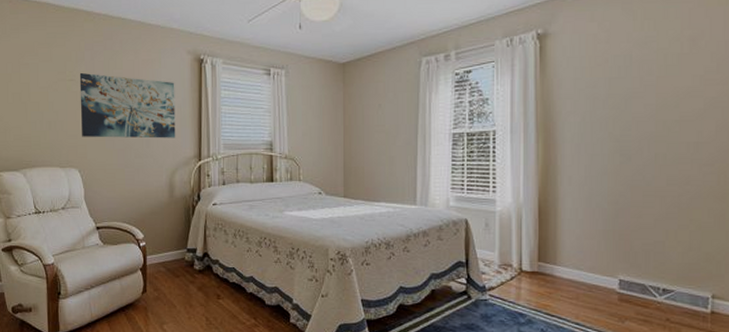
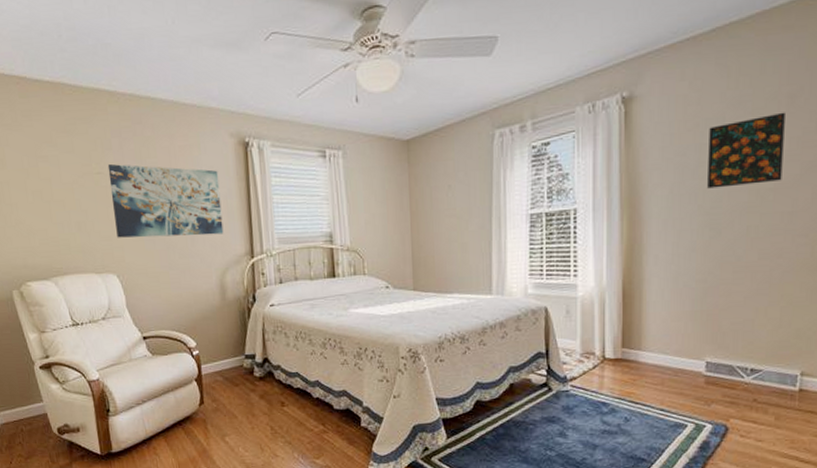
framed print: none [617,53,688,118] -> present [707,112,785,189]

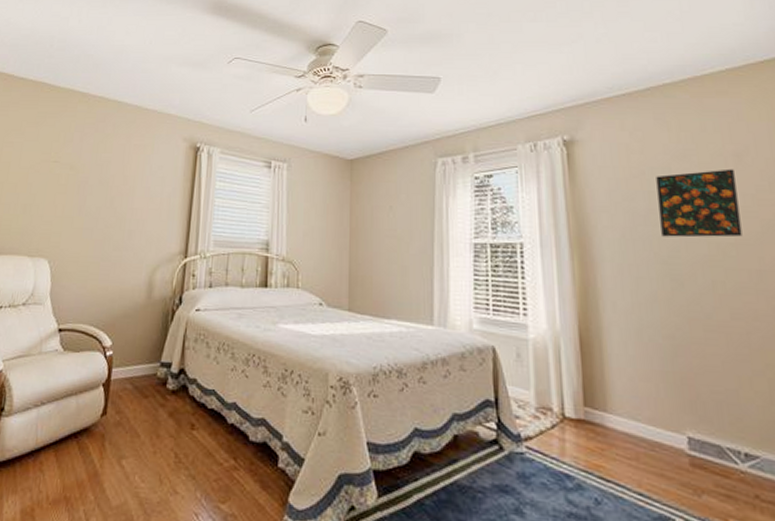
wall art: present [107,163,224,238] -> none [58,154,167,231]

